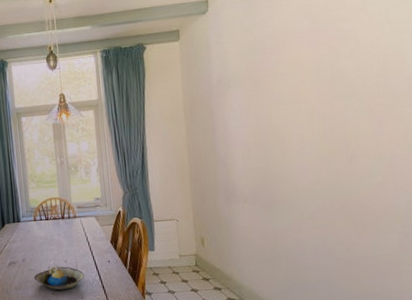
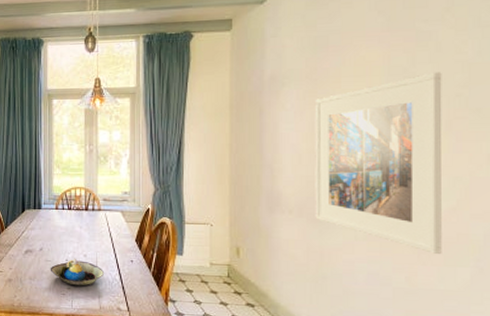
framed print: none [258,65,374,225] -> present [315,72,442,254]

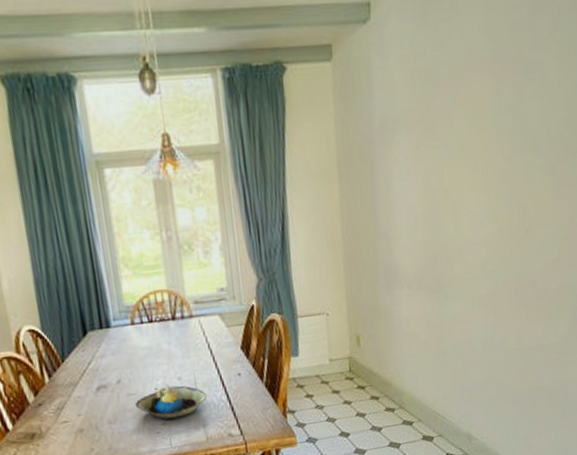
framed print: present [315,72,442,254] -> none [429,109,547,310]

